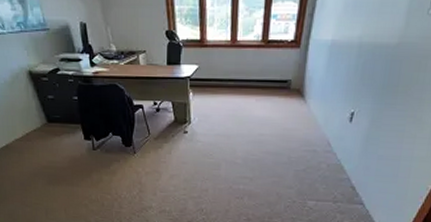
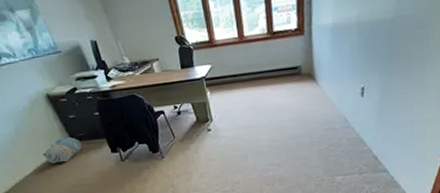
plush toy: none [16,117,56,142] -> present [42,137,82,164]

